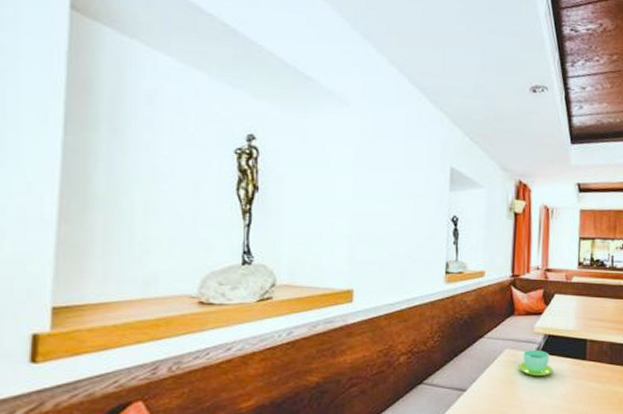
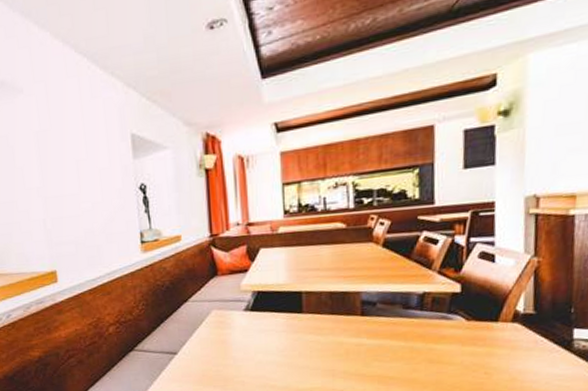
cup: present [519,349,554,377] -> none [228,307,267,335]

